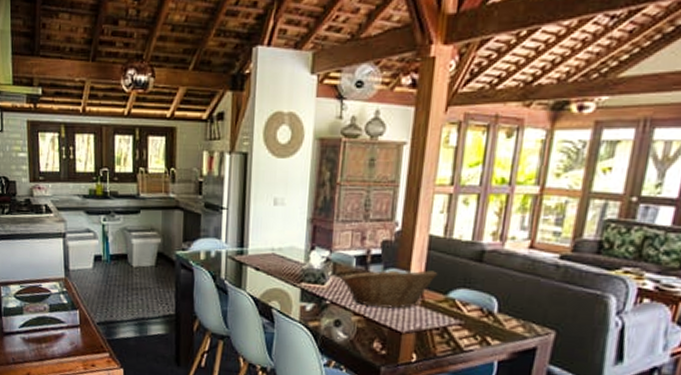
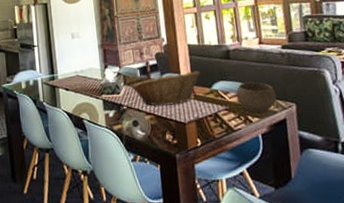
bowl: none [478,295,533,335] -> present [236,82,277,113]

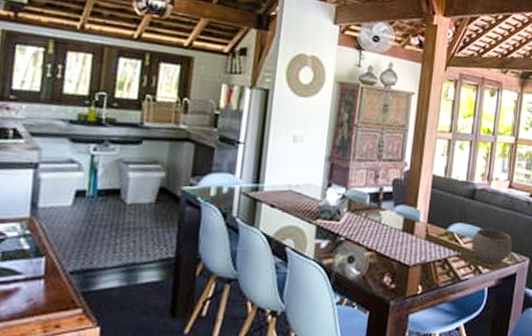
fruit basket: present [131,71,201,106] -> none [355,204,440,243]

